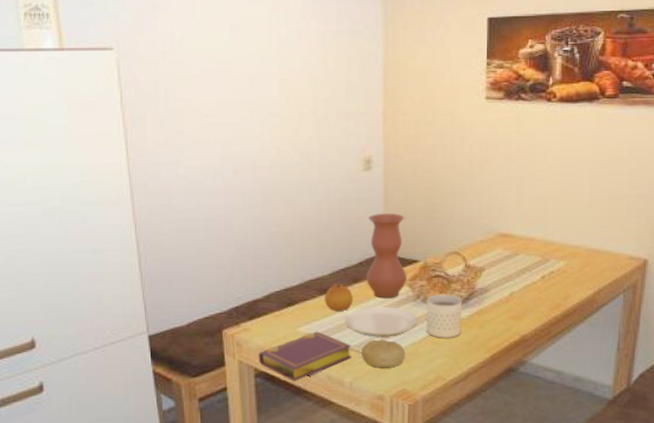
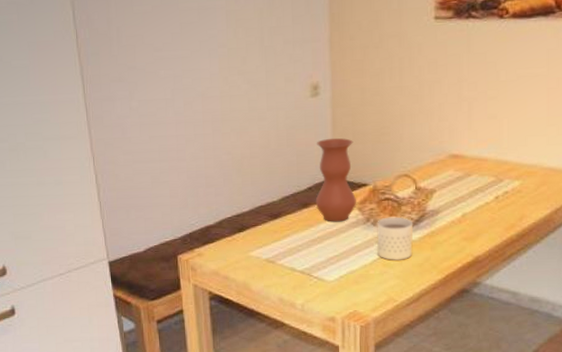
book: present [258,331,351,381] -> none [212,255,303,304]
fruit: present [325,283,353,311] -> none [275,208,303,235]
plate: present [345,305,417,336] -> none [295,229,368,259]
bread roll: present [361,339,405,368] -> none [312,262,356,291]

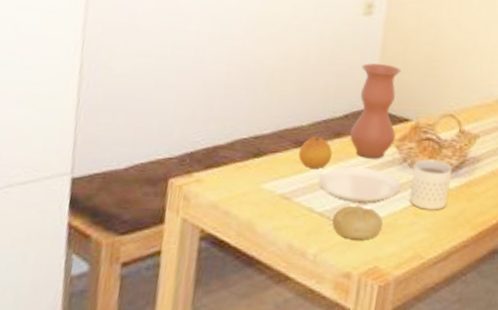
fruit: none [275,208,303,235] -> present [299,135,333,169]
plate: none [295,229,368,259] -> present [319,166,401,202]
bread roll: none [312,262,356,291] -> present [331,205,383,240]

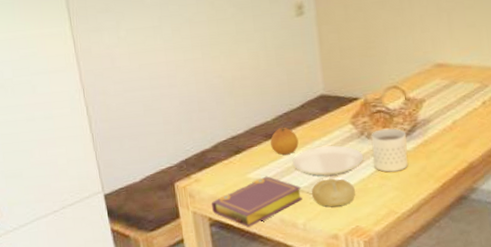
book: none [207,189,322,249] -> present [211,176,302,228]
vase: present [349,63,402,159] -> none [306,54,349,138]

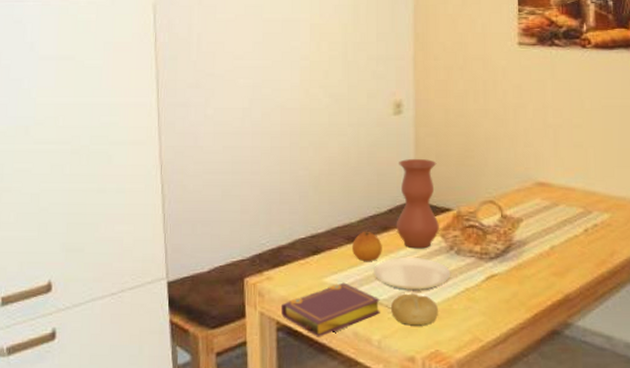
vase: none [306,54,349,138] -> present [396,158,439,249]
mug: present [371,128,409,173] -> none [460,246,500,296]

